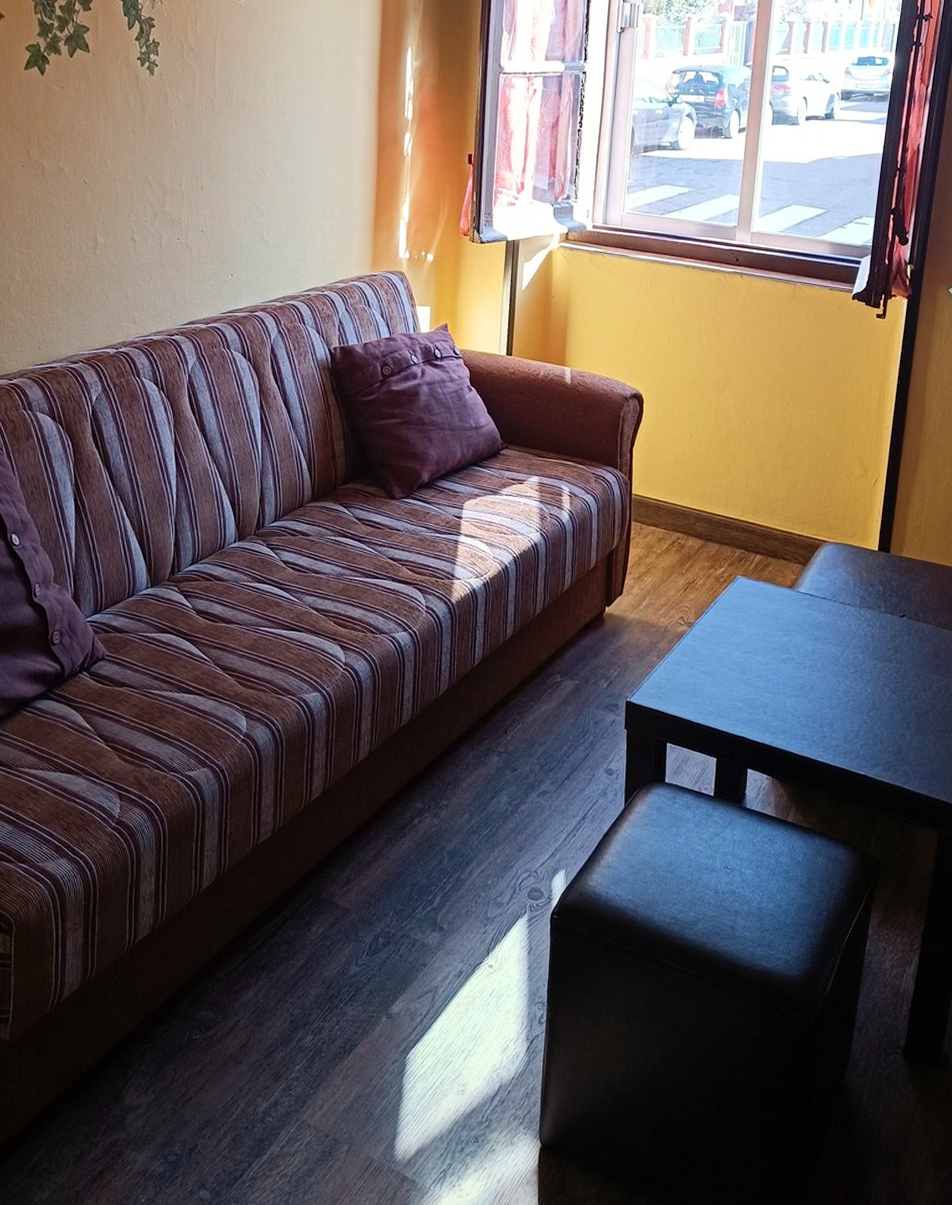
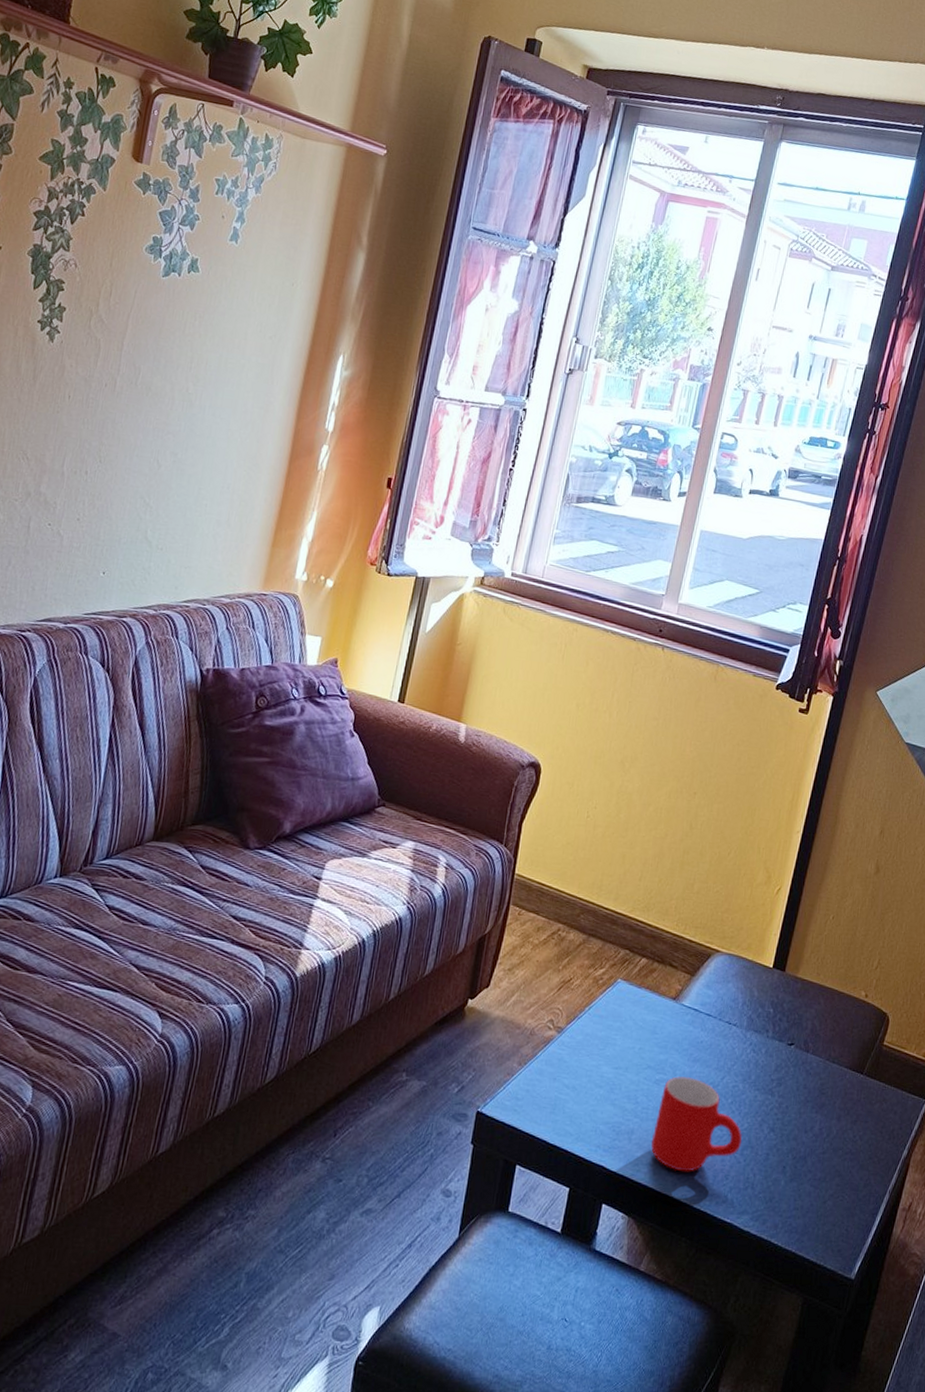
mug: none [784,654,867,736] -> present [650,1076,742,1172]

